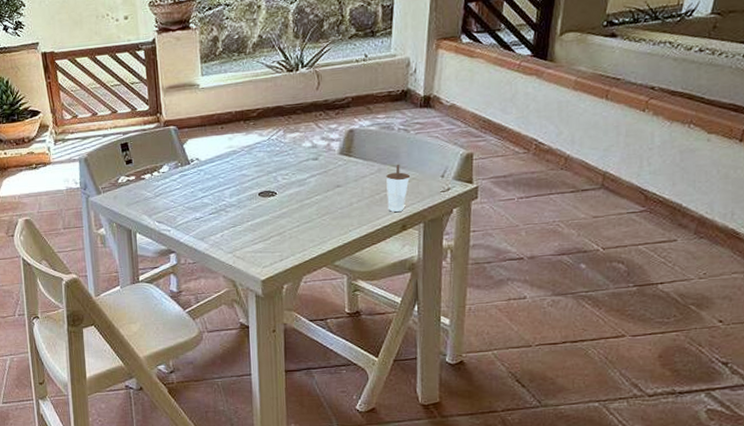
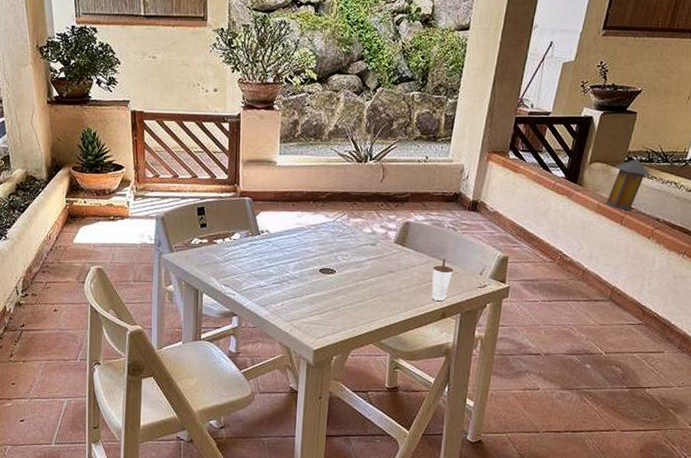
lantern: none [583,21,639,83] -> present [604,159,651,211]

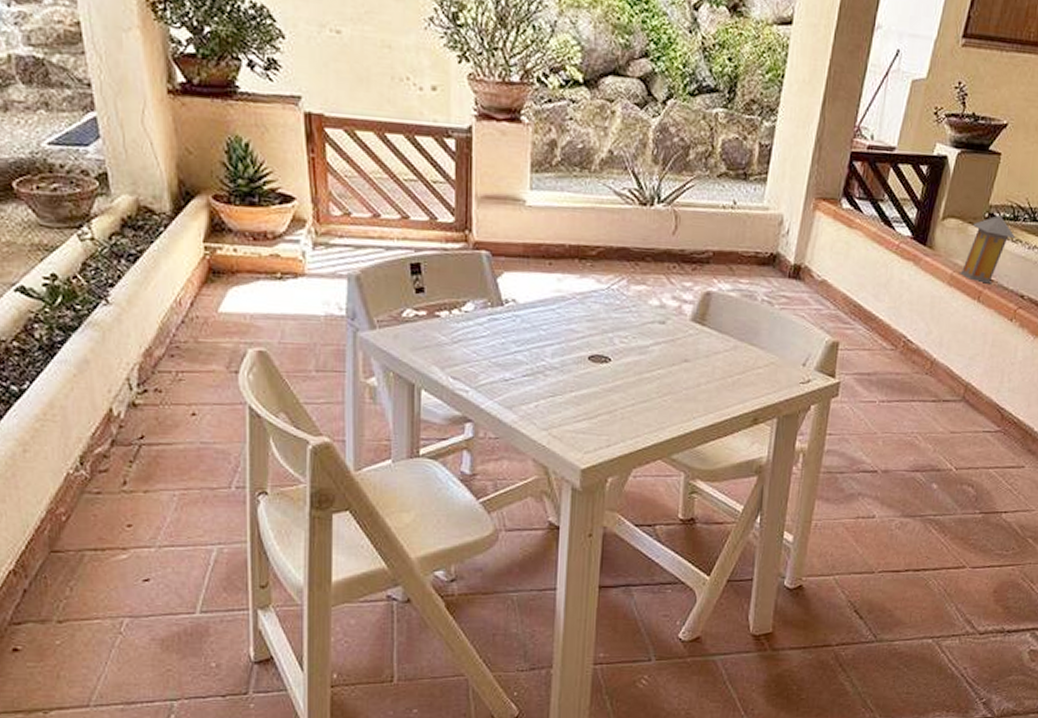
cup: present [431,258,453,301] -> none [739,342,768,401]

